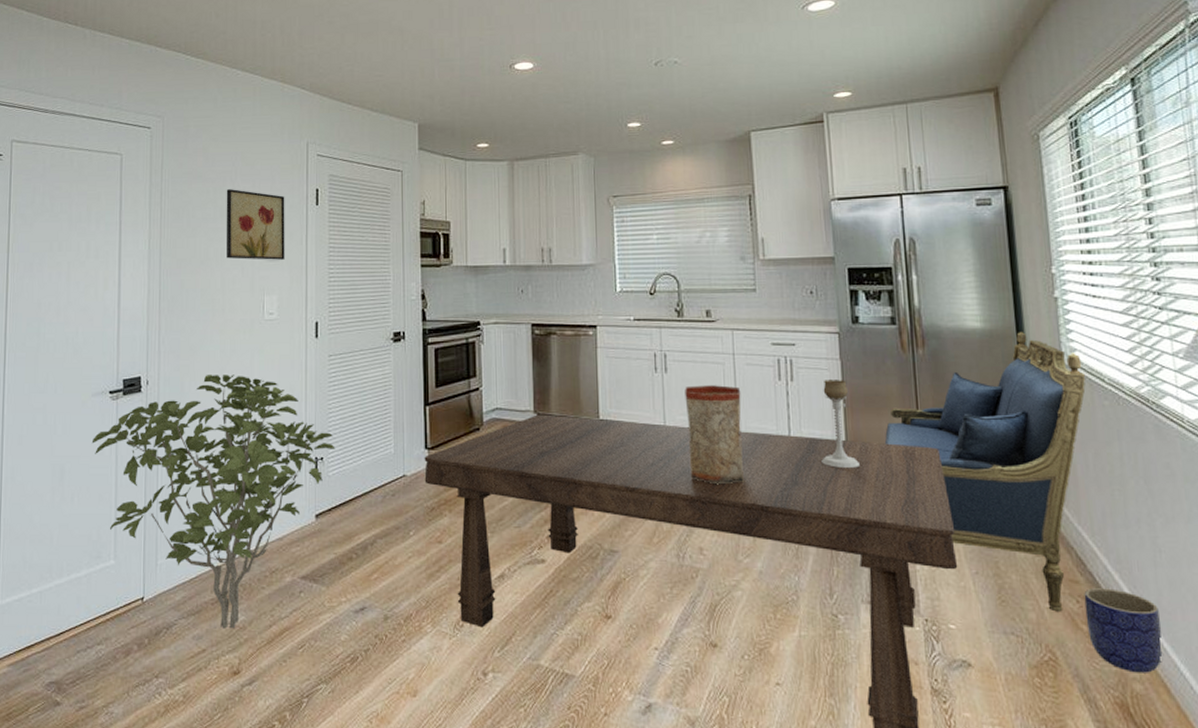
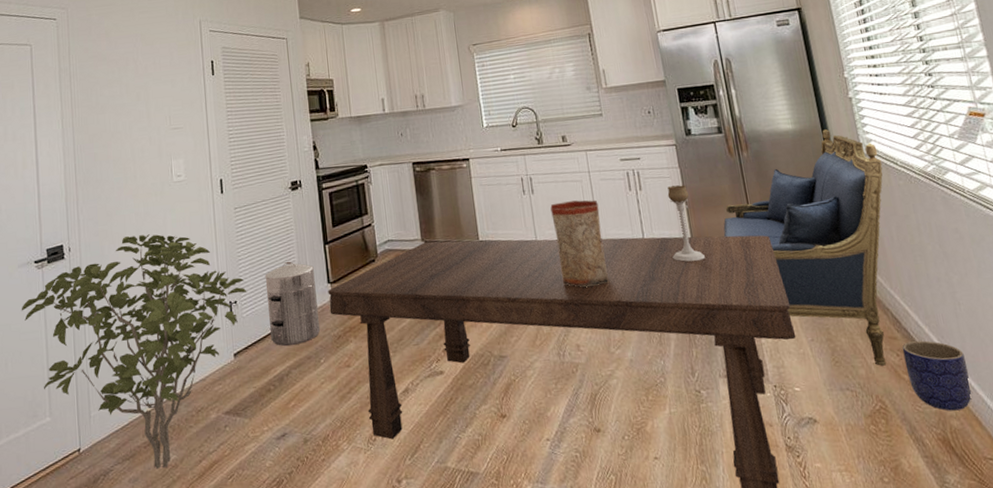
wall art: present [226,189,285,260] -> none [129,67,188,130]
waste bin: none [356,421,411,512] -> present [265,262,320,346]

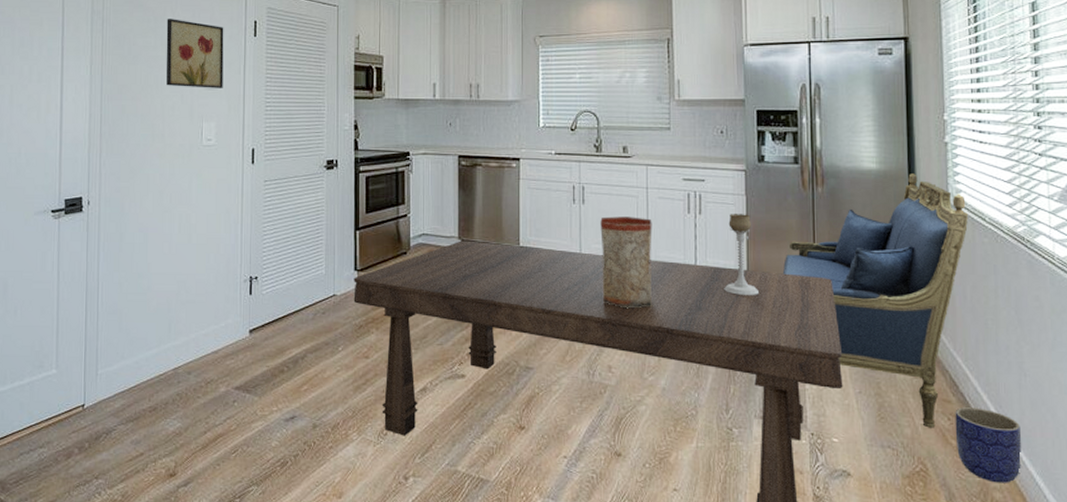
shrub: present [21,234,247,469] -> none [34,197,269,435]
wall art: none [129,67,188,130] -> present [166,19,224,88]
waste bin: present [265,262,320,346] -> none [289,244,341,329]

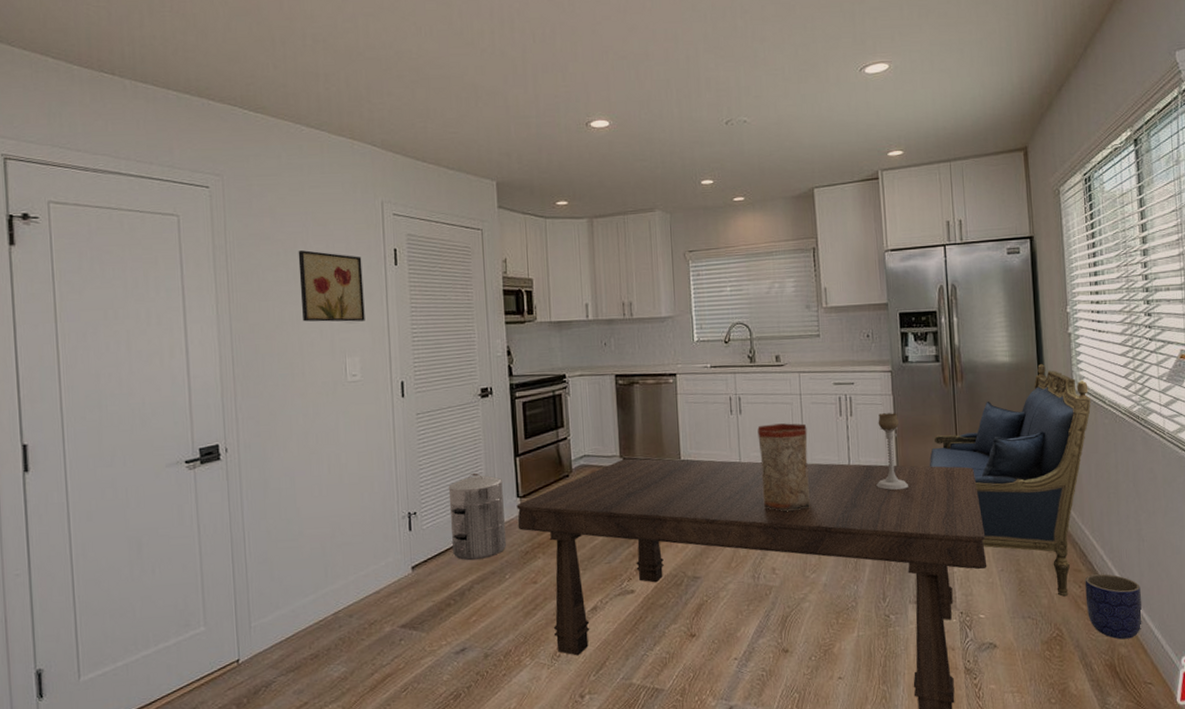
waste bin: none [289,244,341,329] -> present [448,473,506,560]

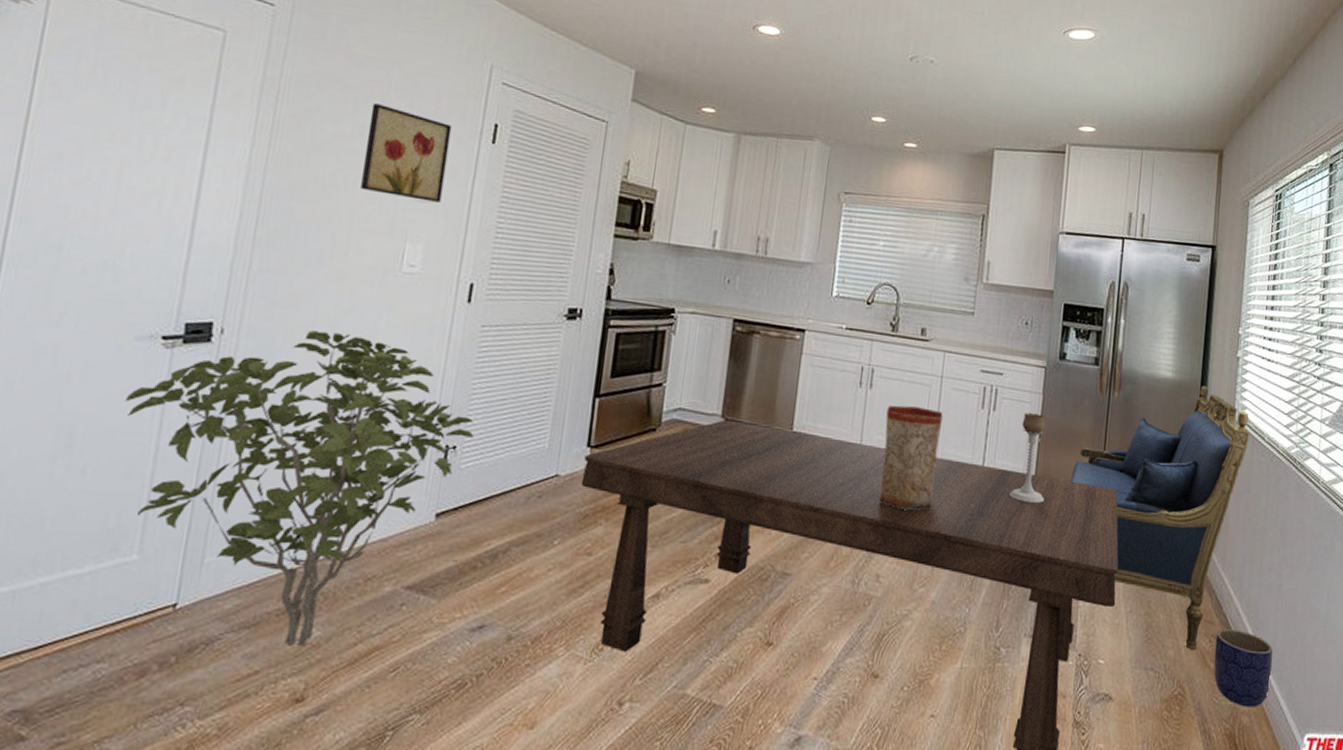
shrub: none [169,437,428,681] -> present [124,330,474,647]
waste bin: present [448,473,506,560] -> none [493,409,573,516]

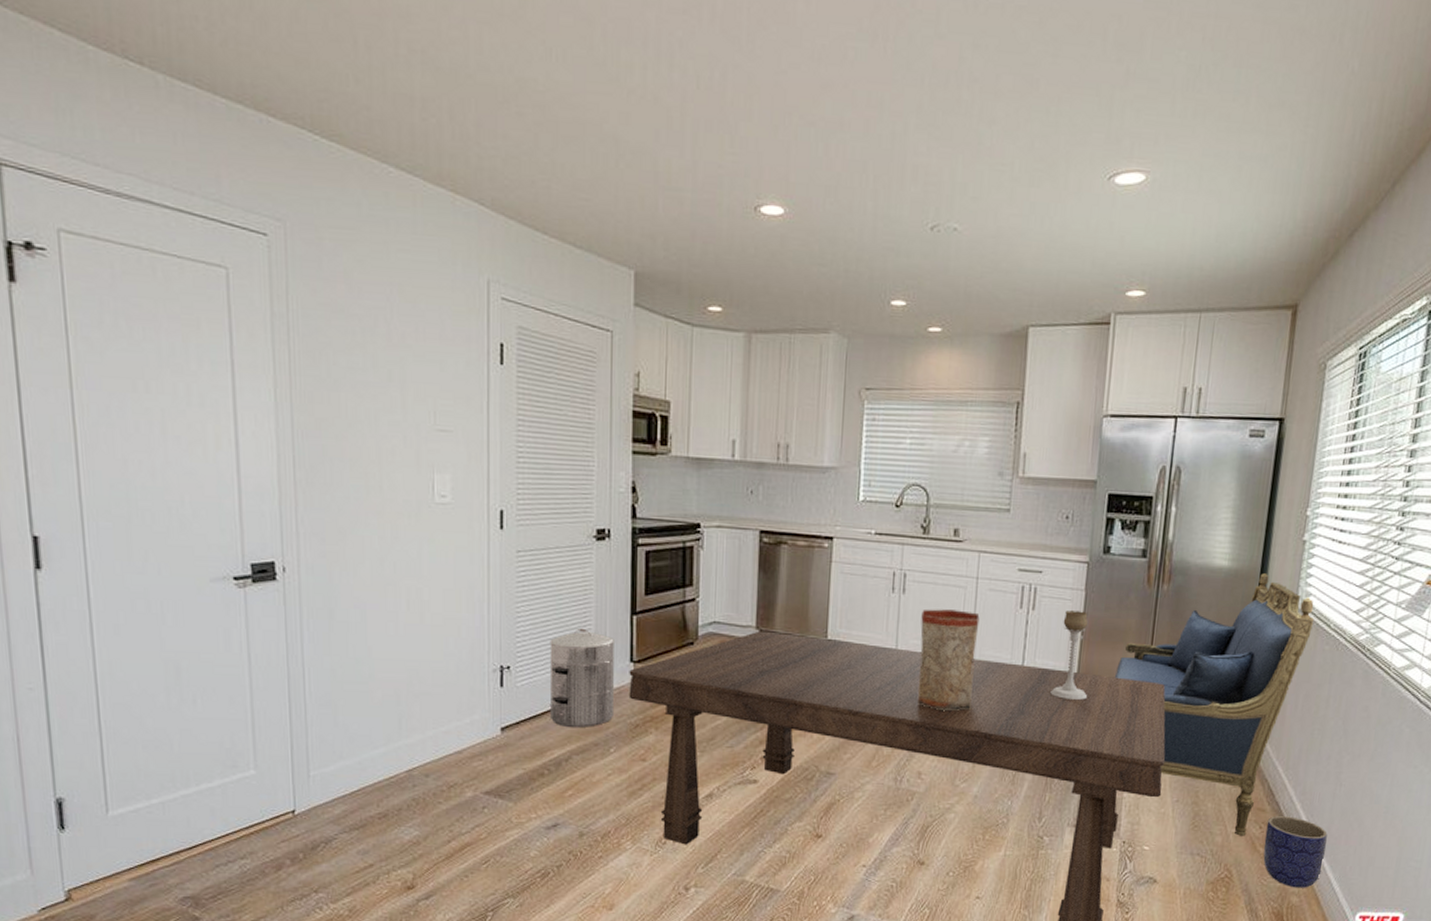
shrub: present [124,330,474,647] -> none [214,565,525,844]
wall art: present [361,103,452,203] -> none [379,332,460,431]
waste bin: none [493,409,573,516] -> present [549,629,614,727]

